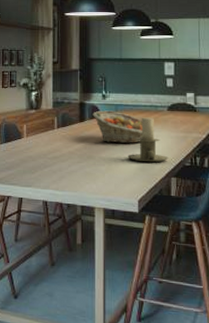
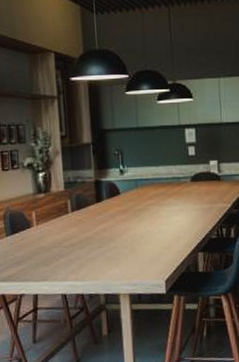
fruit basket: present [93,110,142,143] -> none [110,186,166,222]
candle holder: present [127,117,169,163] -> none [151,190,195,240]

